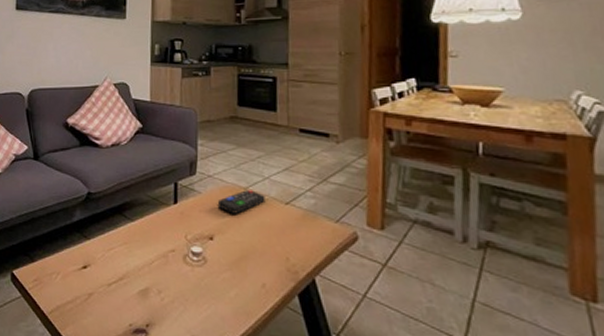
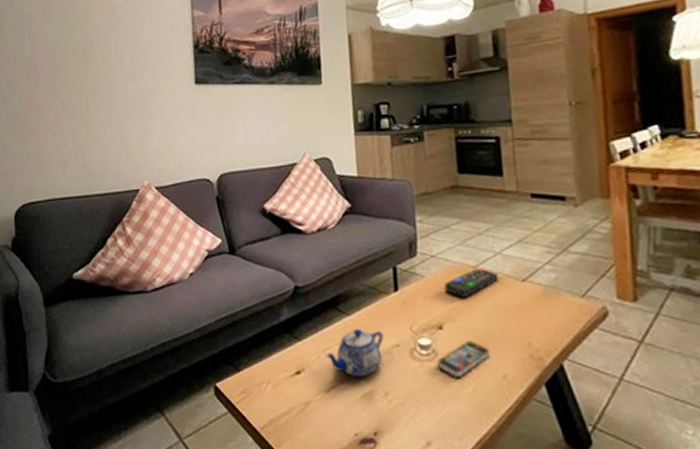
teapot: none [110,233,162,276] -> present [326,328,384,378]
smartphone: none [206,252,253,282] -> present [437,341,491,377]

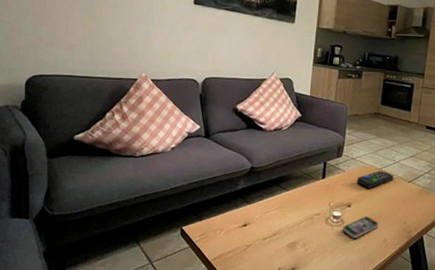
teapot: present [326,328,384,378] -> none [266,200,310,233]

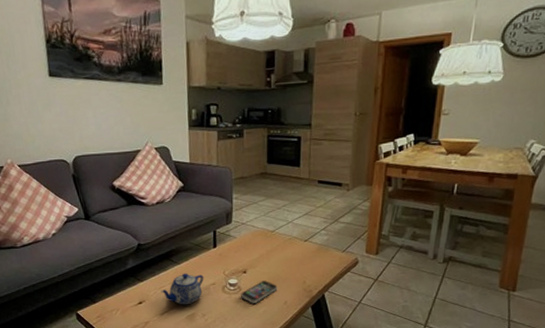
teapot: none [266,200,310,233] -> present [161,273,204,305]
remote control: present [356,170,394,188] -> none [249,232,289,252]

